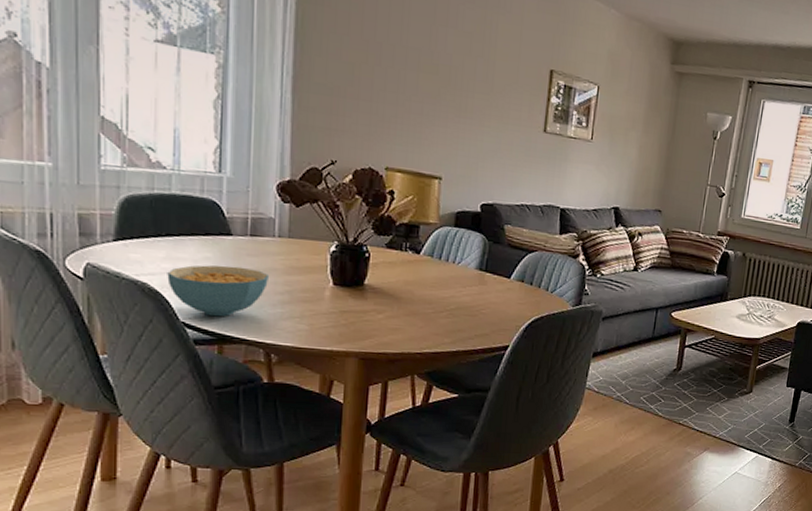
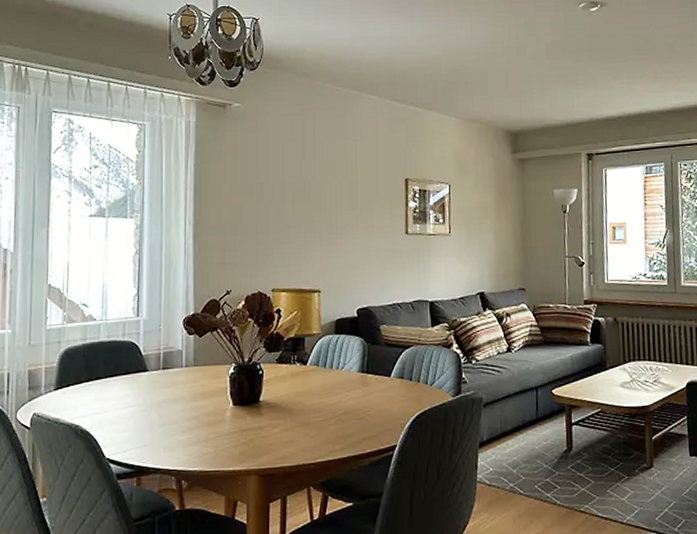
cereal bowl: present [167,265,268,317] -> none [95,399,178,450]

